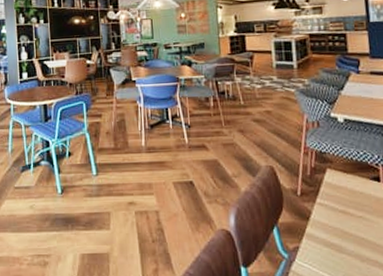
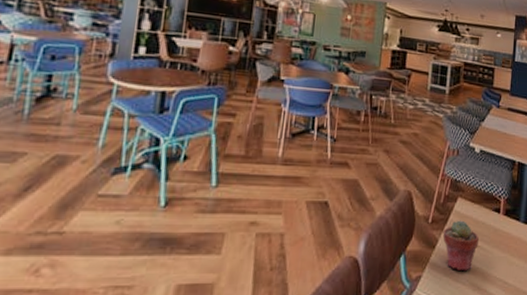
potted succulent: none [315,191,359,242] -> present [443,220,479,272]

